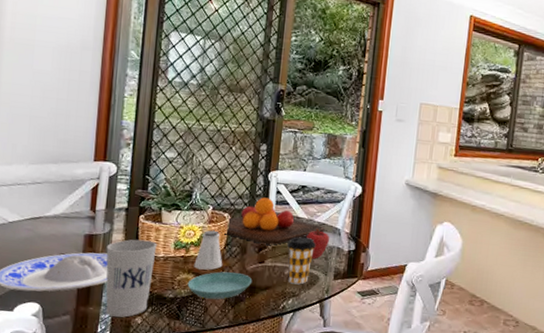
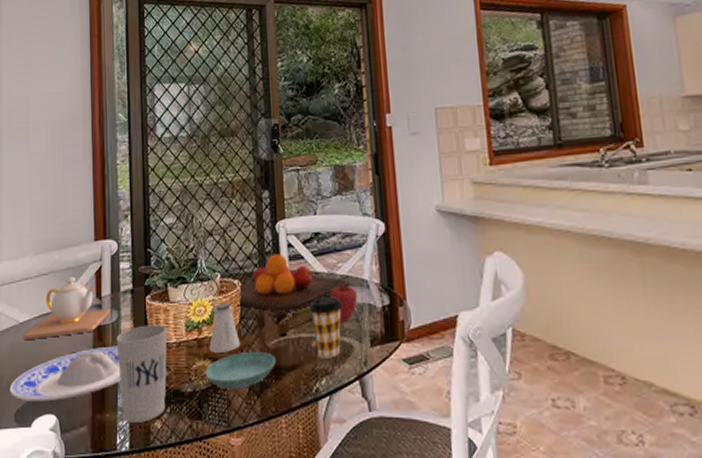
teapot: none [11,188,104,239] -> present [23,276,111,339]

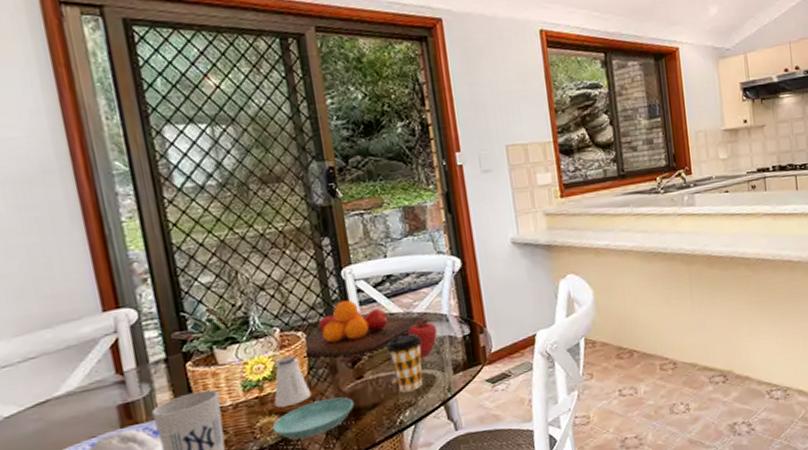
teapot: present [23,276,111,339] -> none [13,354,139,435]

